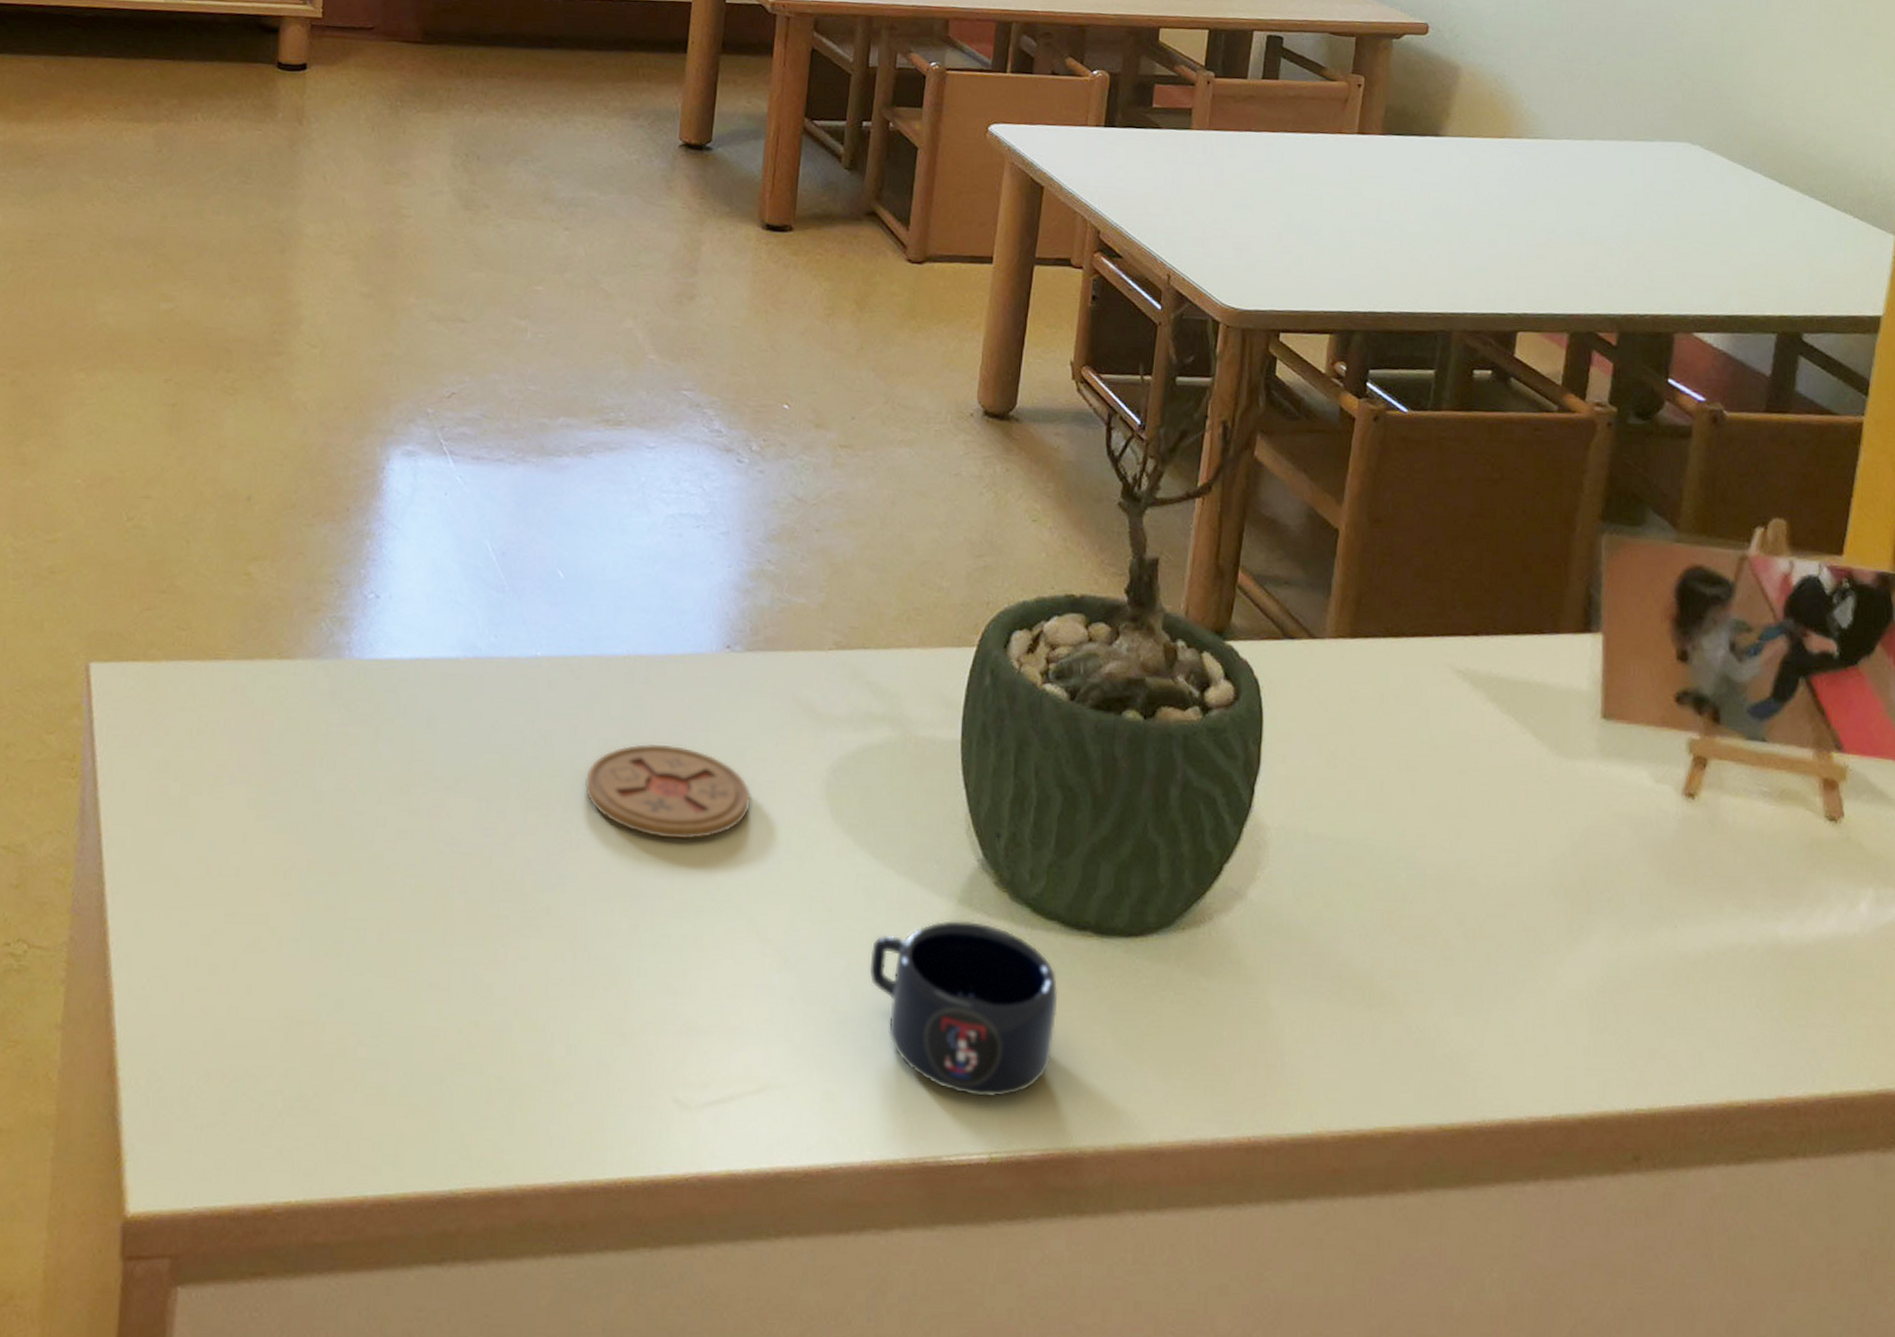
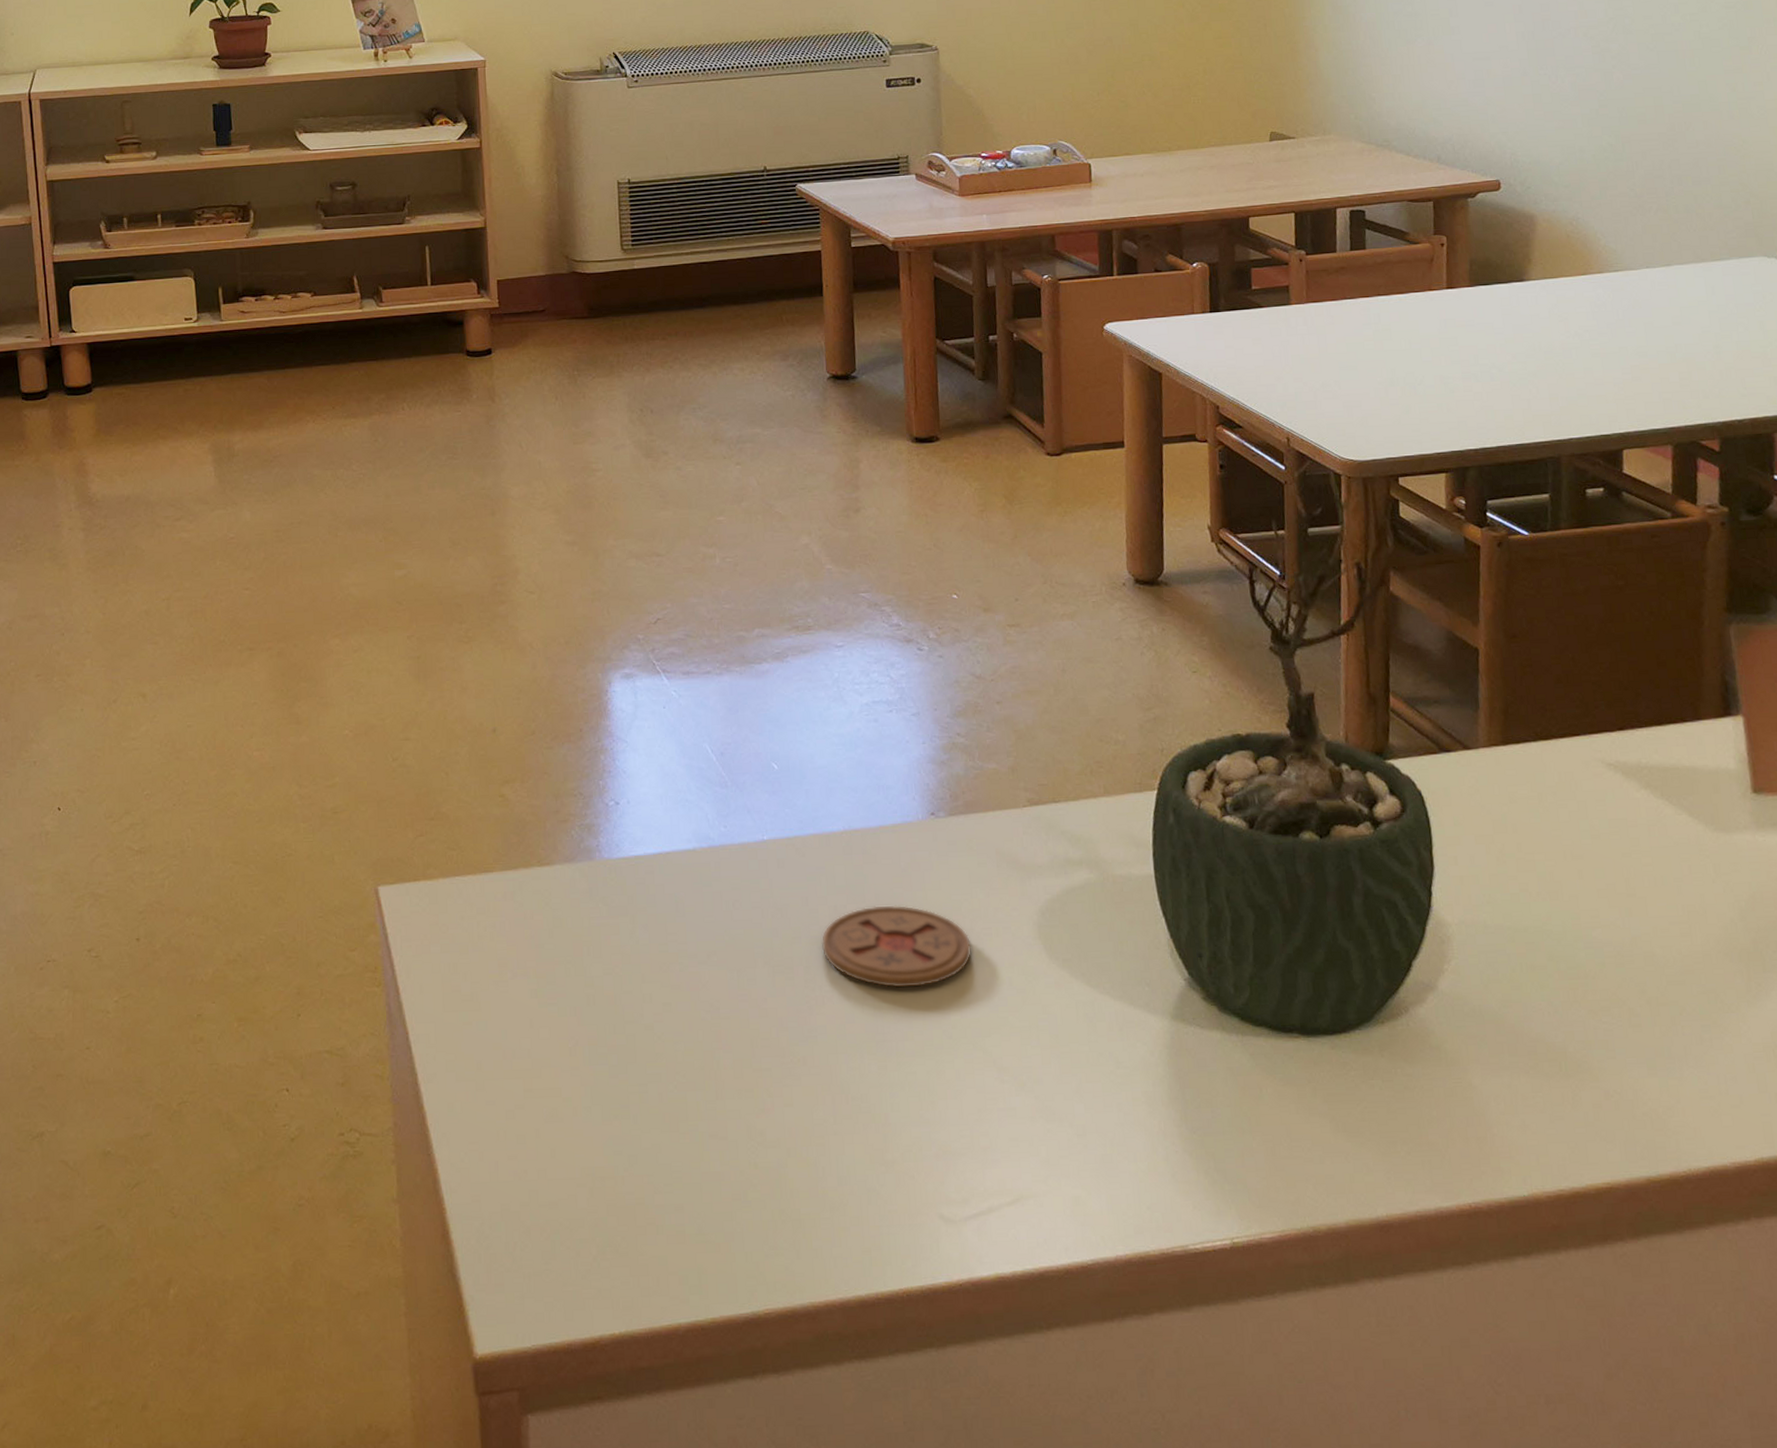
mug: present [869,919,1059,1098] -> none [1098,1033,1277,1190]

